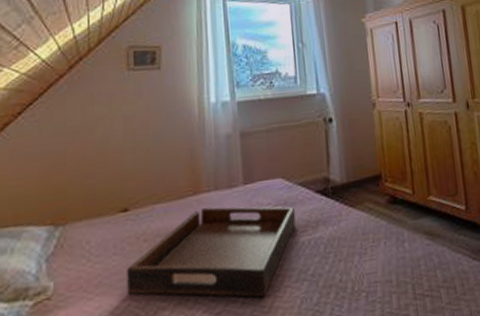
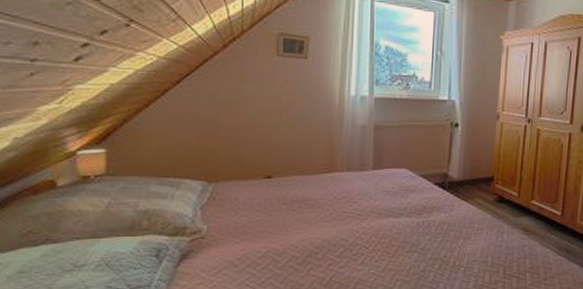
serving tray: present [127,206,296,298] -> none [268,185,414,260]

